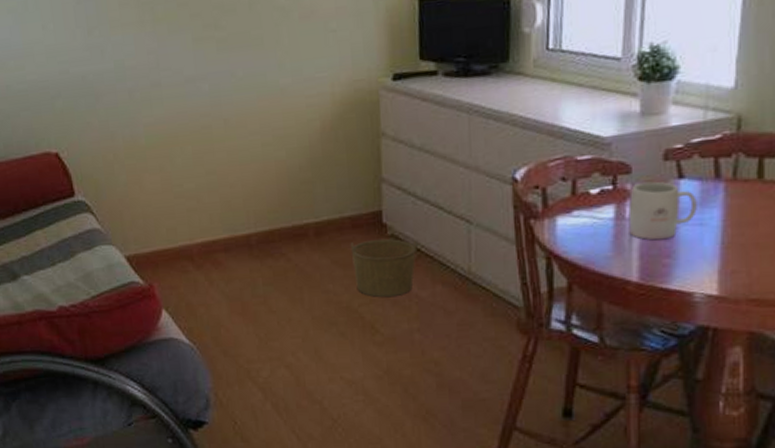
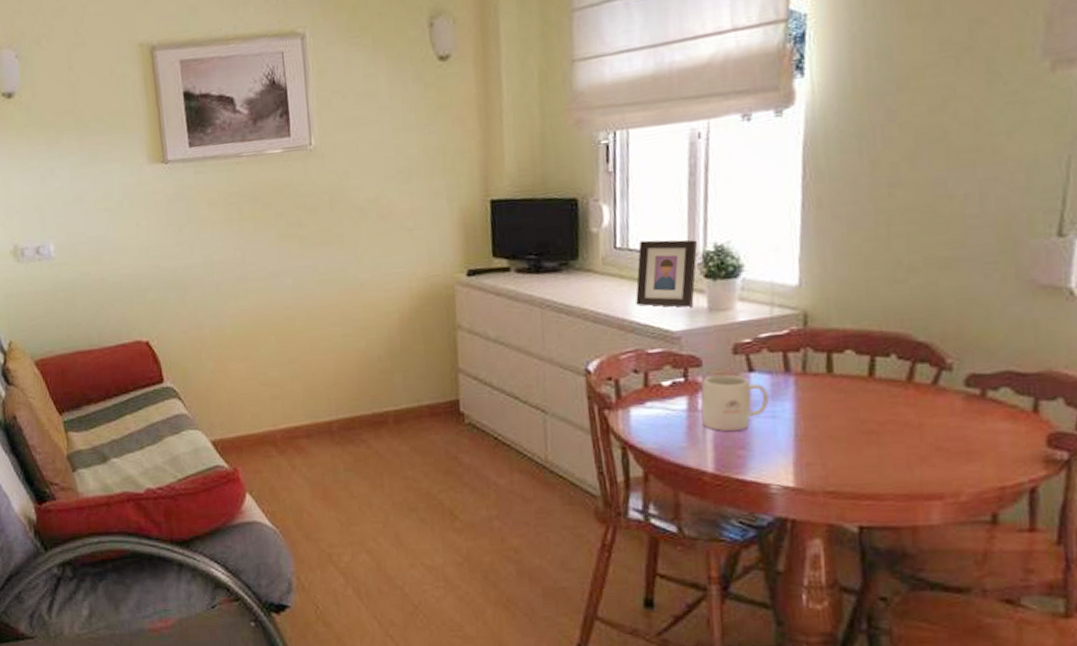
basket: present [350,238,418,298] -> none [429,427,495,485]
picture frame: none [567,40,632,112] -> present [636,239,697,308]

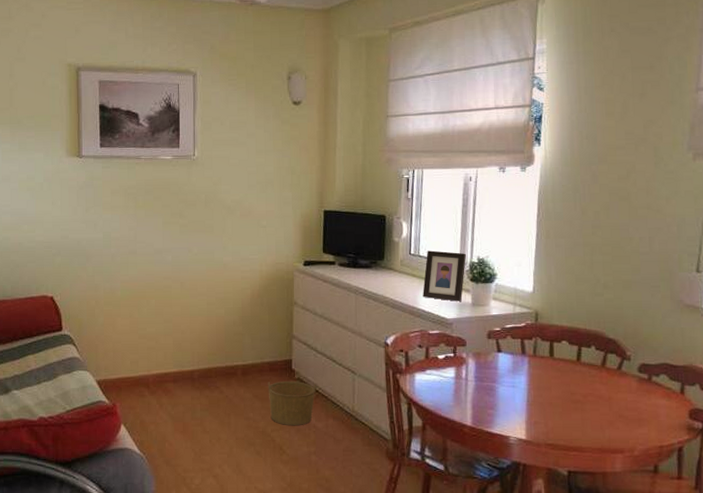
basket: none [429,427,495,485] -> present [267,380,316,426]
mug: present [700,374,769,432] -> none [464,353,510,396]

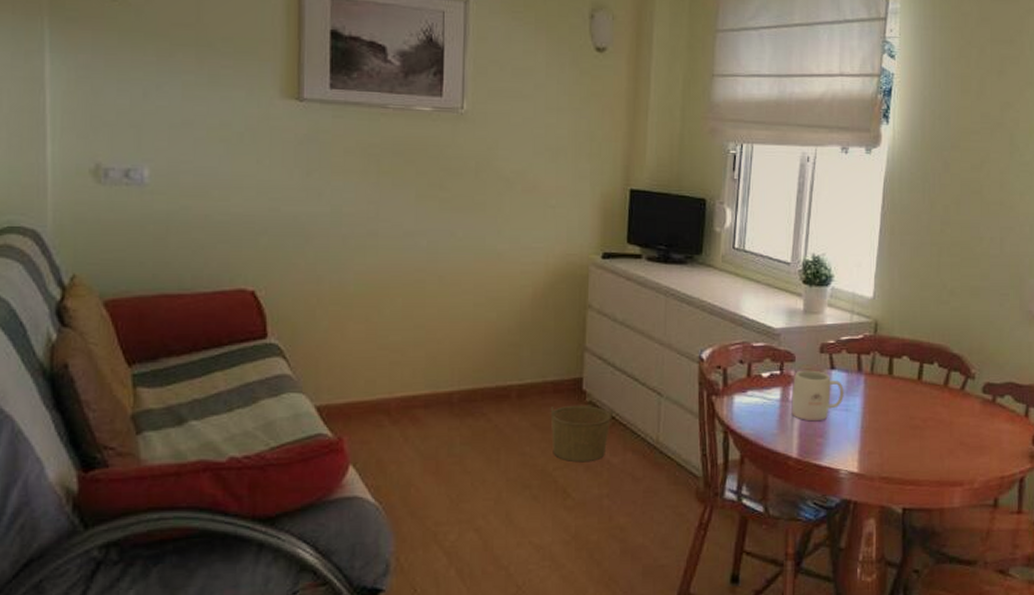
picture frame: present [423,250,466,301] -> none [747,245,799,307]
mug: none [464,353,510,396] -> present [791,370,844,422]

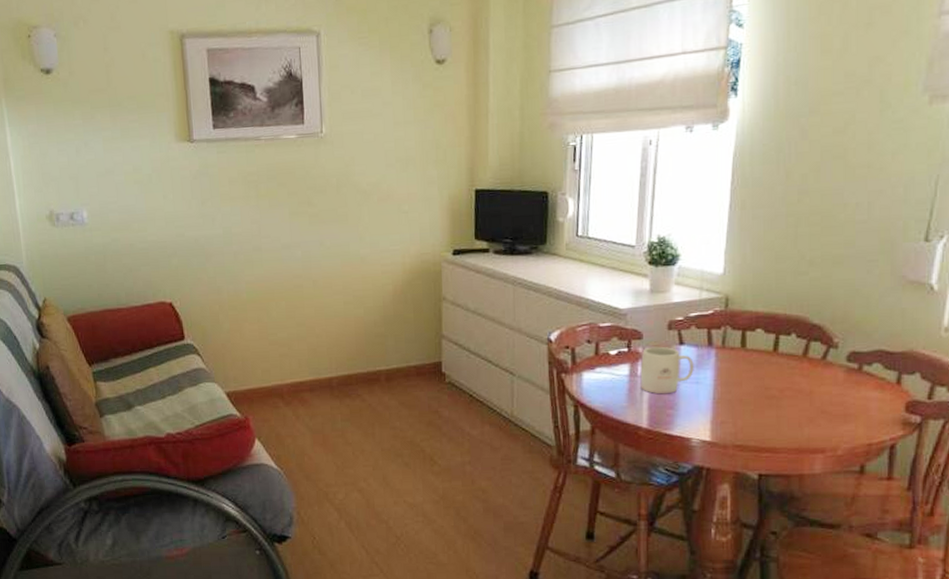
basket: present [550,405,613,463] -> none [415,385,470,435]

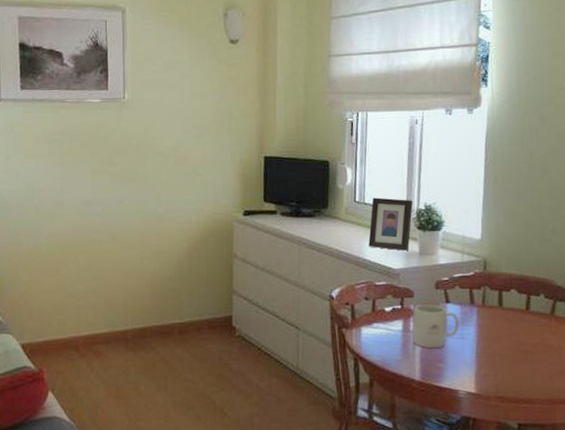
picture frame: none [592,230,644,289] -> present [368,197,413,251]

